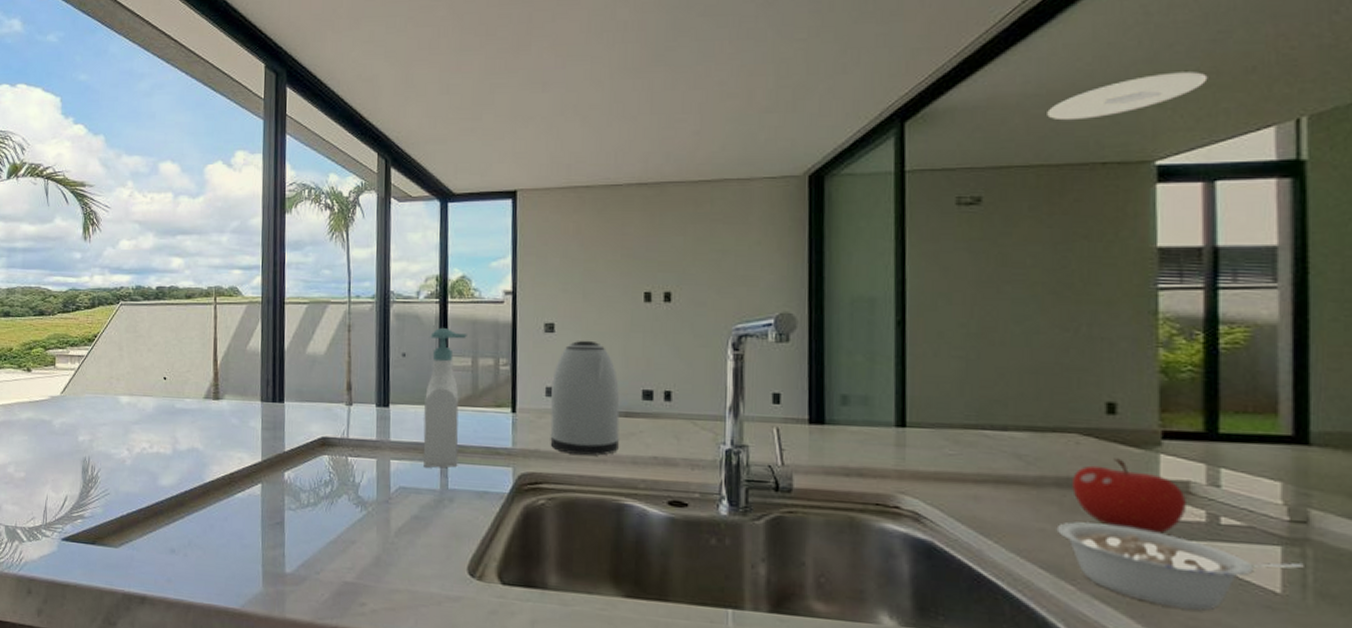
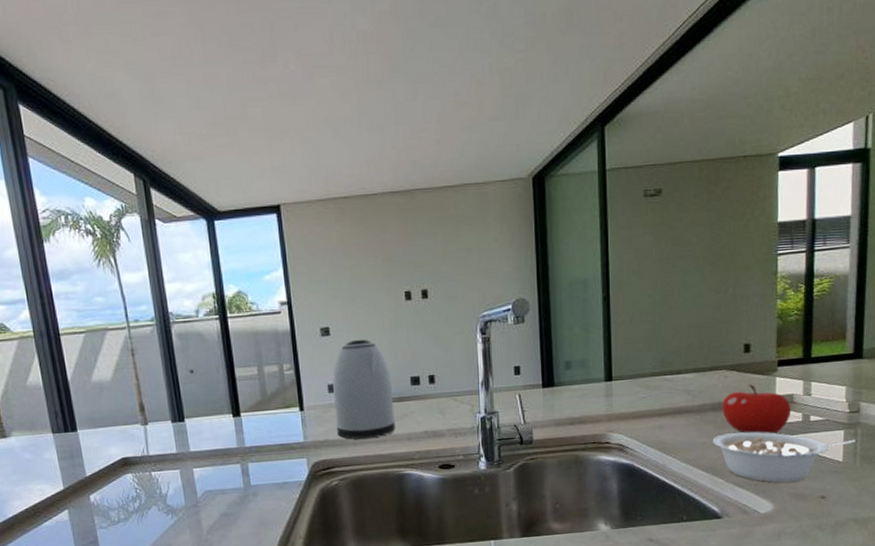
soap bottle: present [423,328,467,468] -> none [215,342,257,470]
ceiling light: present [1047,72,1208,121] -> none [707,78,813,122]

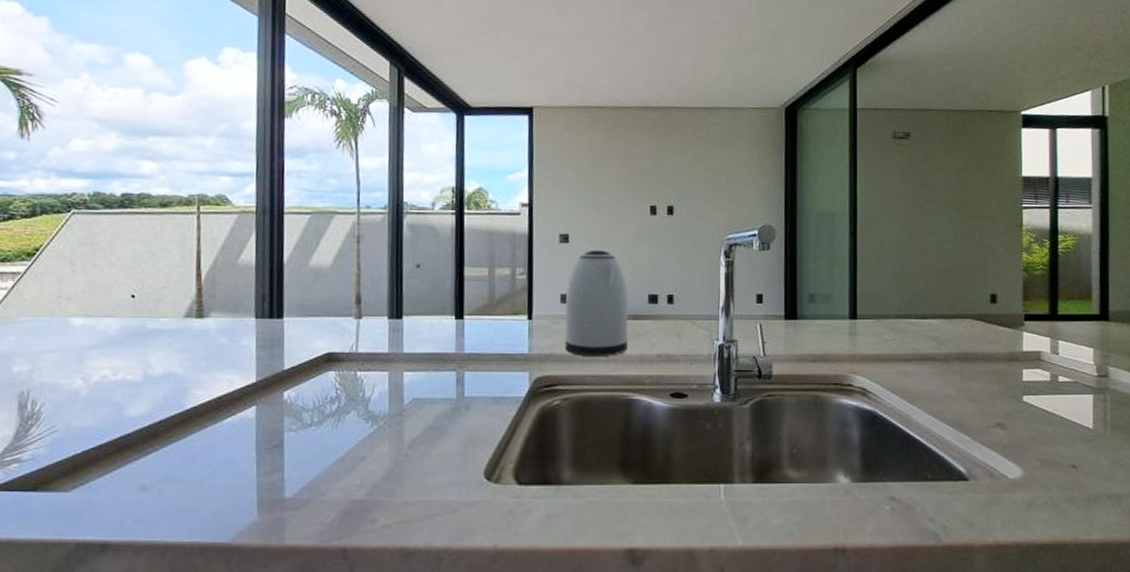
legume: present [712,432,856,483] -> none [958,386,1105,447]
fruit: present [722,384,792,435] -> none [969,337,1039,393]

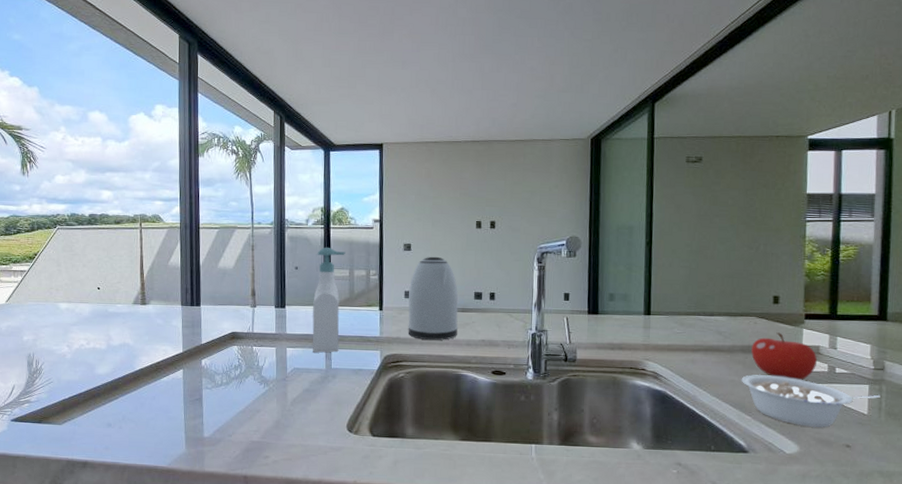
soap bottle: none [438,239,484,377] -> present [312,248,345,353]
legume: none [958,386,1105,447] -> present [741,374,880,428]
fruit: none [969,337,1039,393] -> present [751,332,818,381]

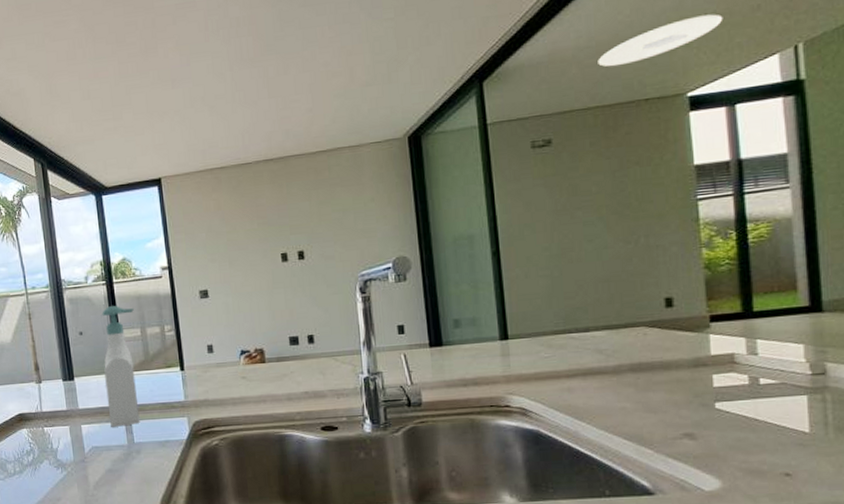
kettle: present [408,256,458,340] -> none [212,300,275,399]
legume: present [741,374,880,428] -> none [634,396,825,456]
ceiling light: none [744,76,841,107] -> present [598,14,723,67]
fruit: present [751,332,818,381] -> none [643,342,734,400]

